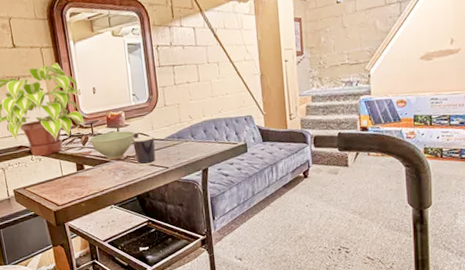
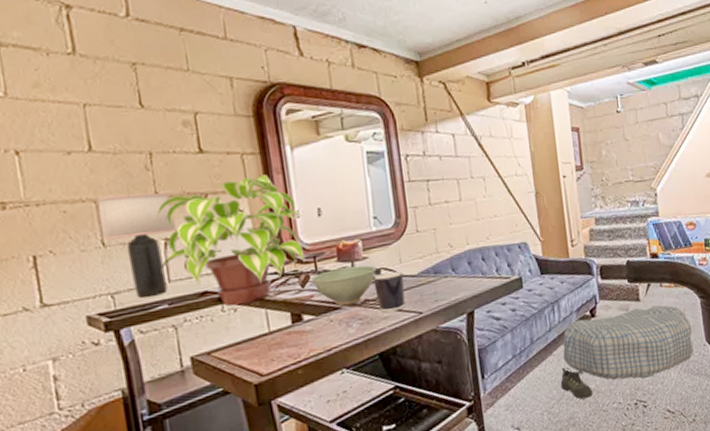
shoe: none [275,216,303,242] -> present [560,367,593,399]
dog bed: none [278,170,396,230] -> present [562,305,693,380]

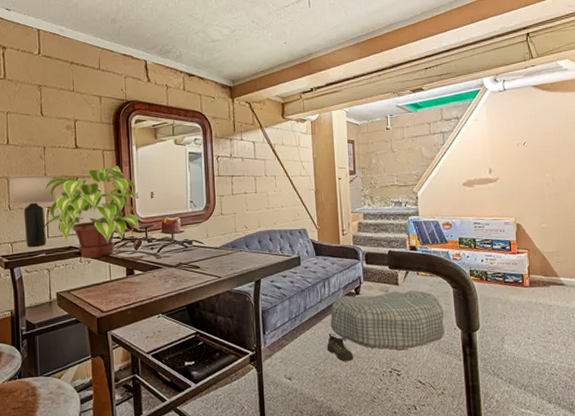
bowl: present [311,265,377,307] -> none [143,237,190,266]
mug: present [373,271,406,313] -> none [186,244,209,274]

